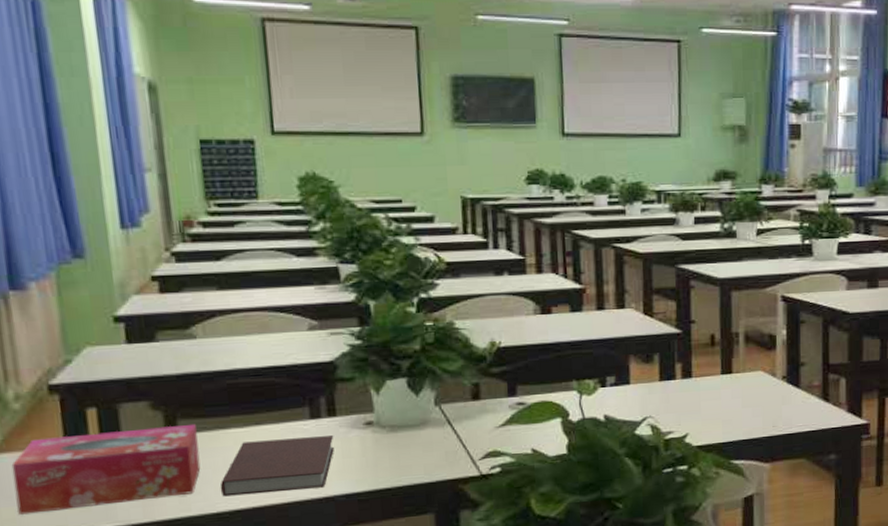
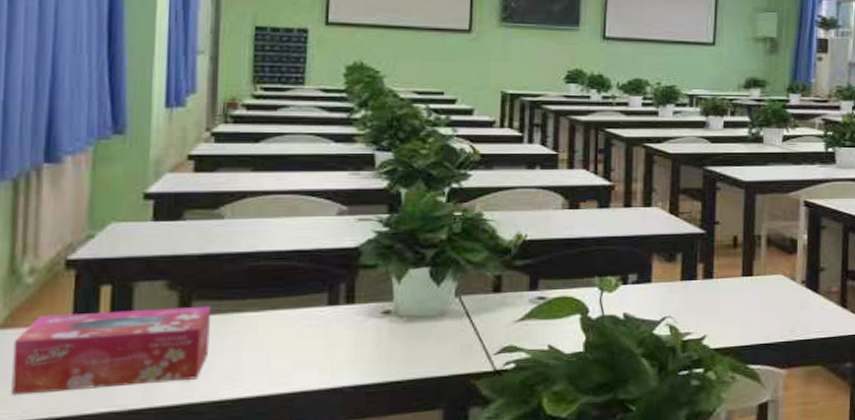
notebook: present [220,435,334,497] -> none [226,323,350,384]

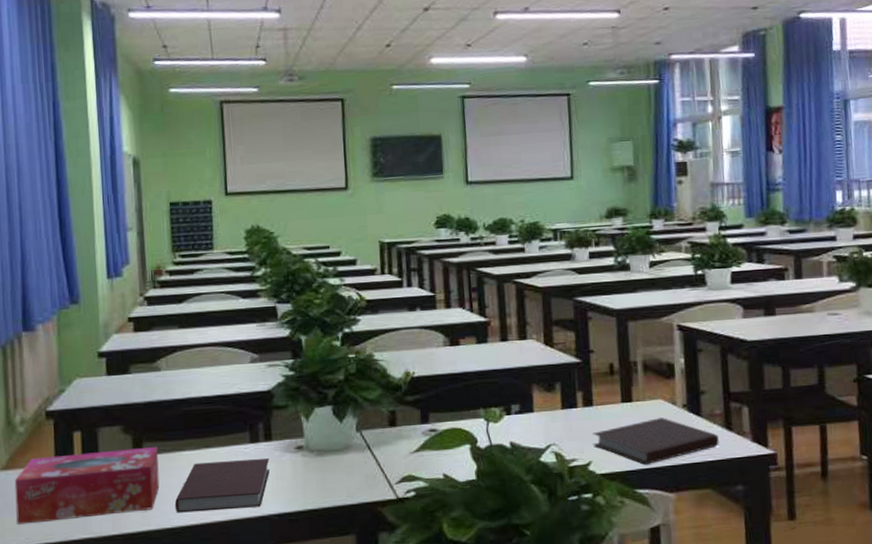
notebook: none [226,323,350,384] -> present [174,458,270,513]
notebook: none [708,293,833,340] -> present [592,418,719,465]

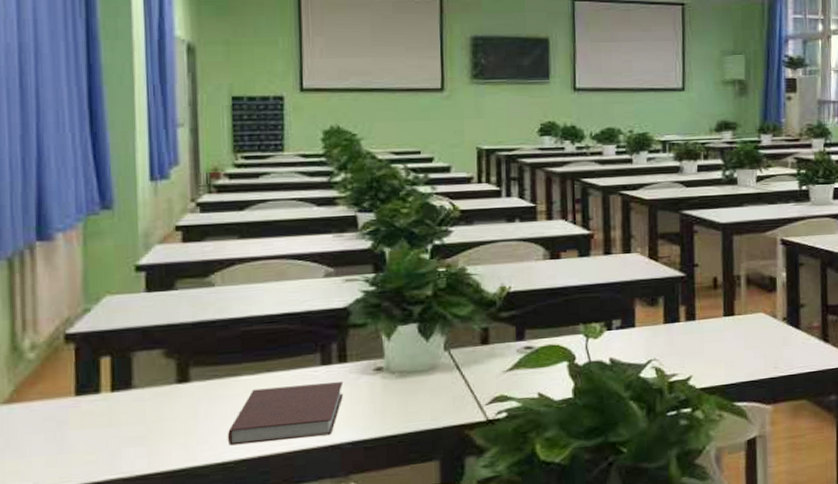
tissue box: present [14,446,160,525] -> none [20,371,209,467]
notebook: present [592,418,719,465] -> none [693,331,816,378]

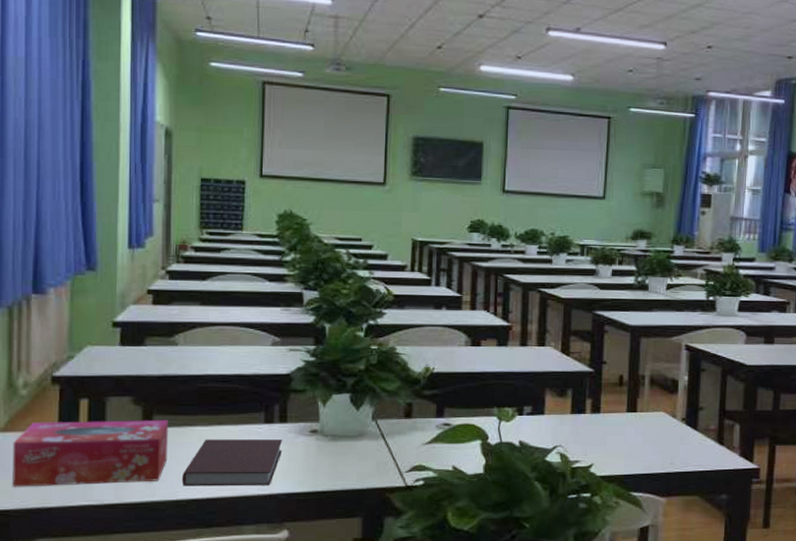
tissue box: none [20,371,209,467] -> present [12,419,168,487]

